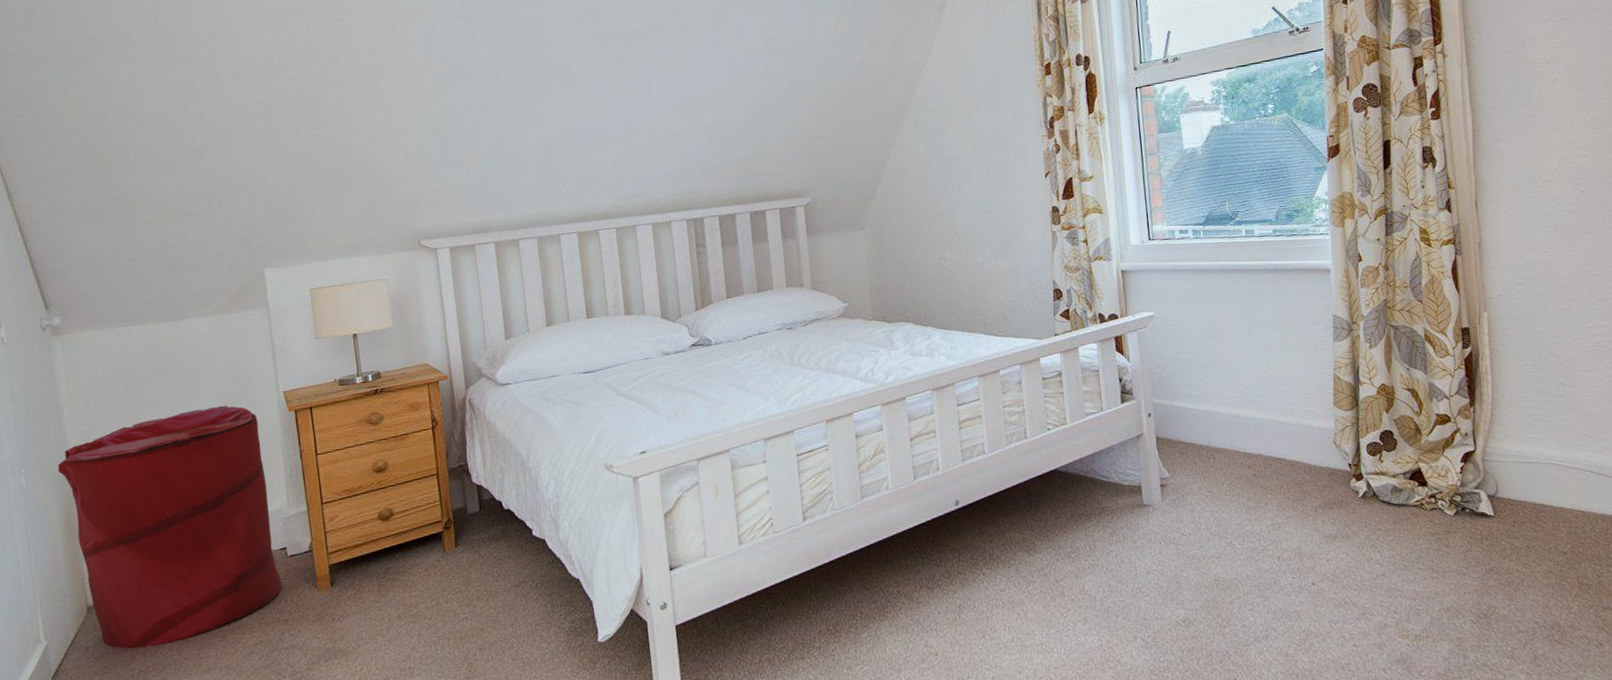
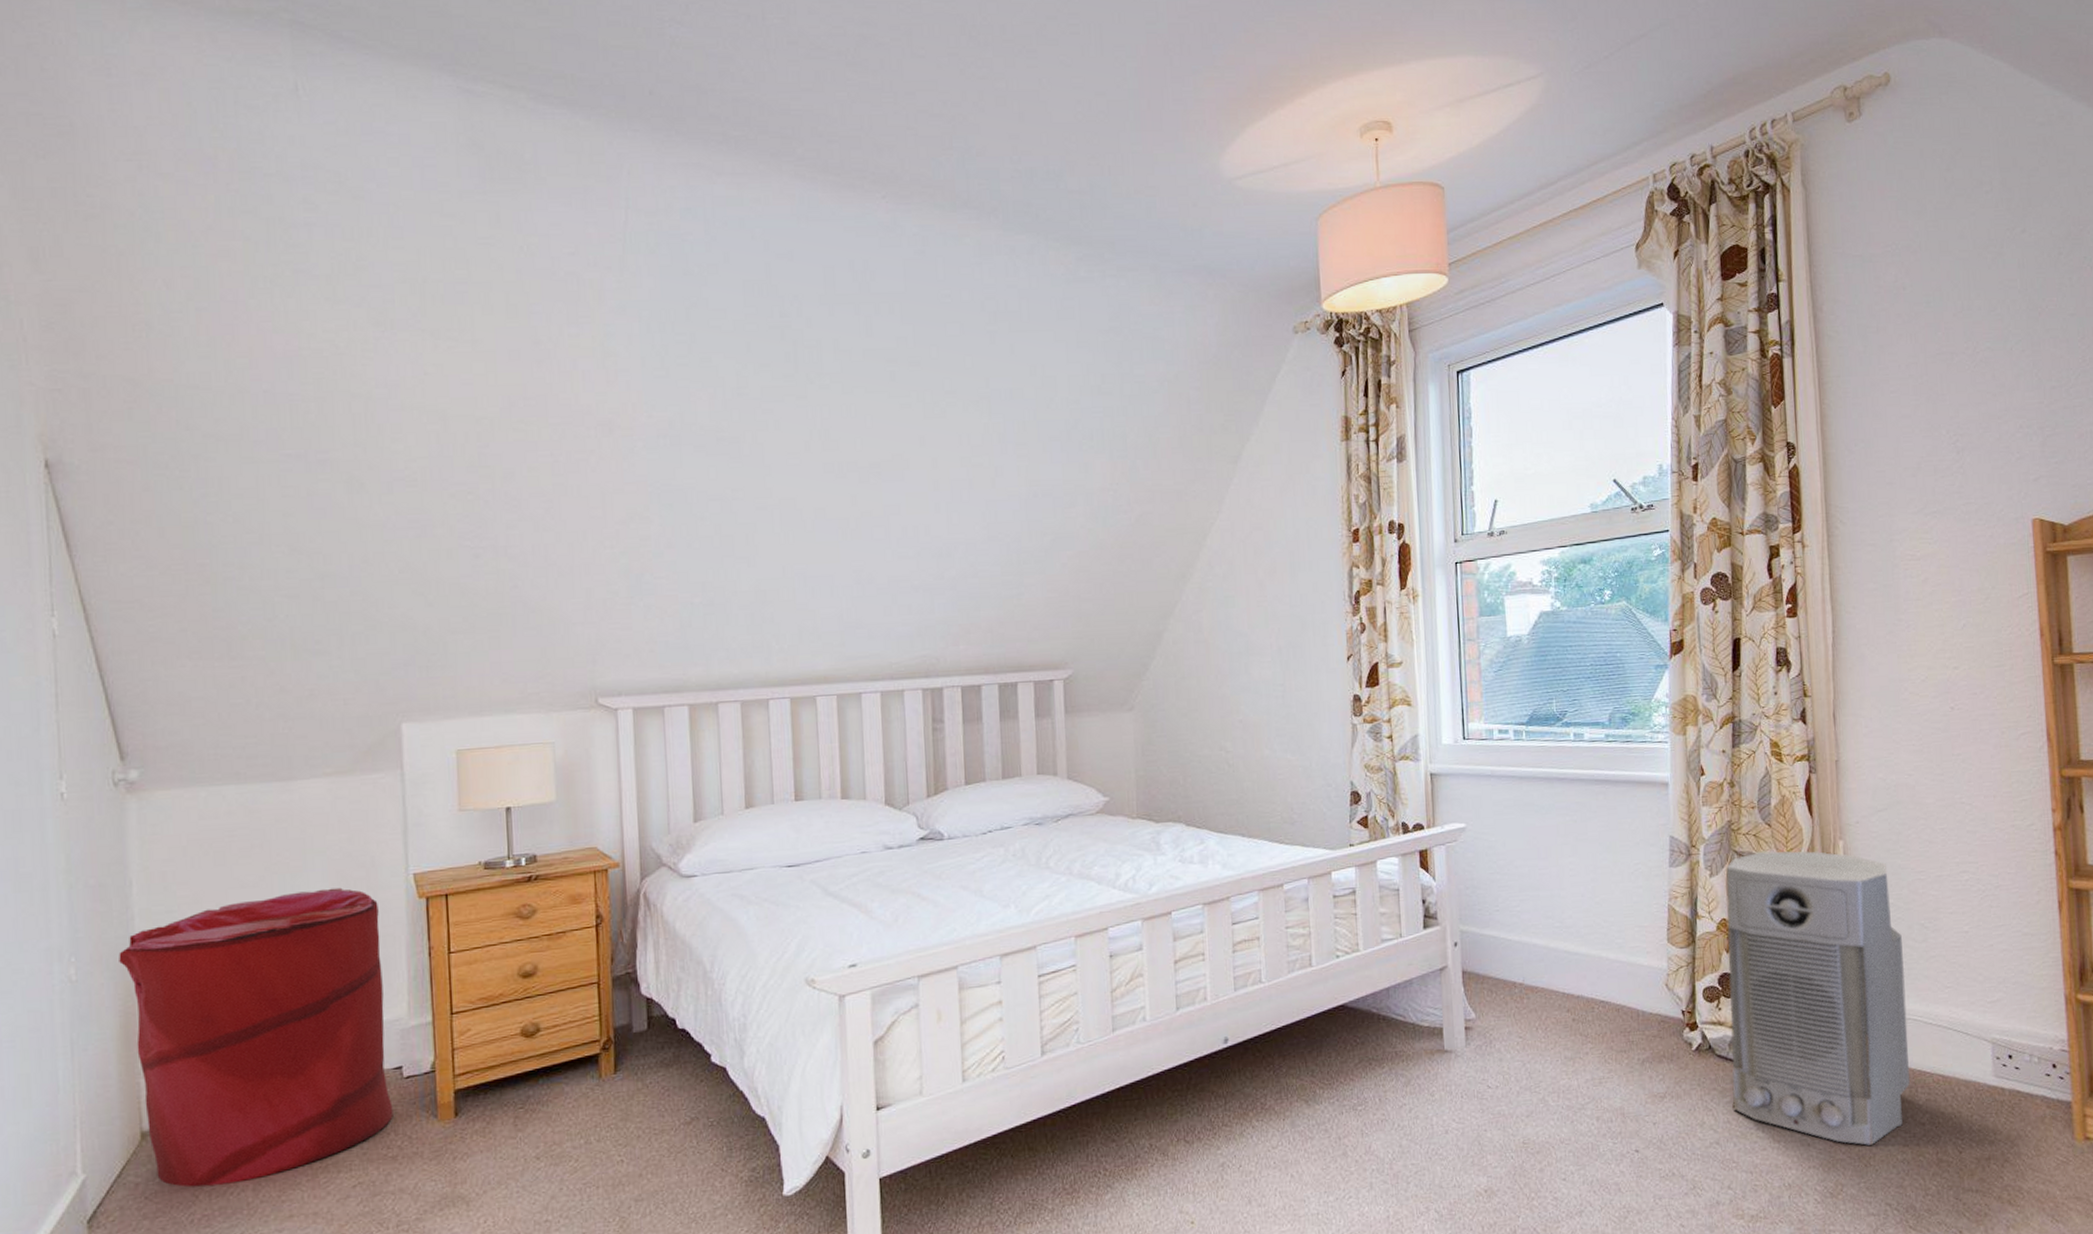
air purifier: none [1383,322,1552,573] -> present [1725,851,1910,1146]

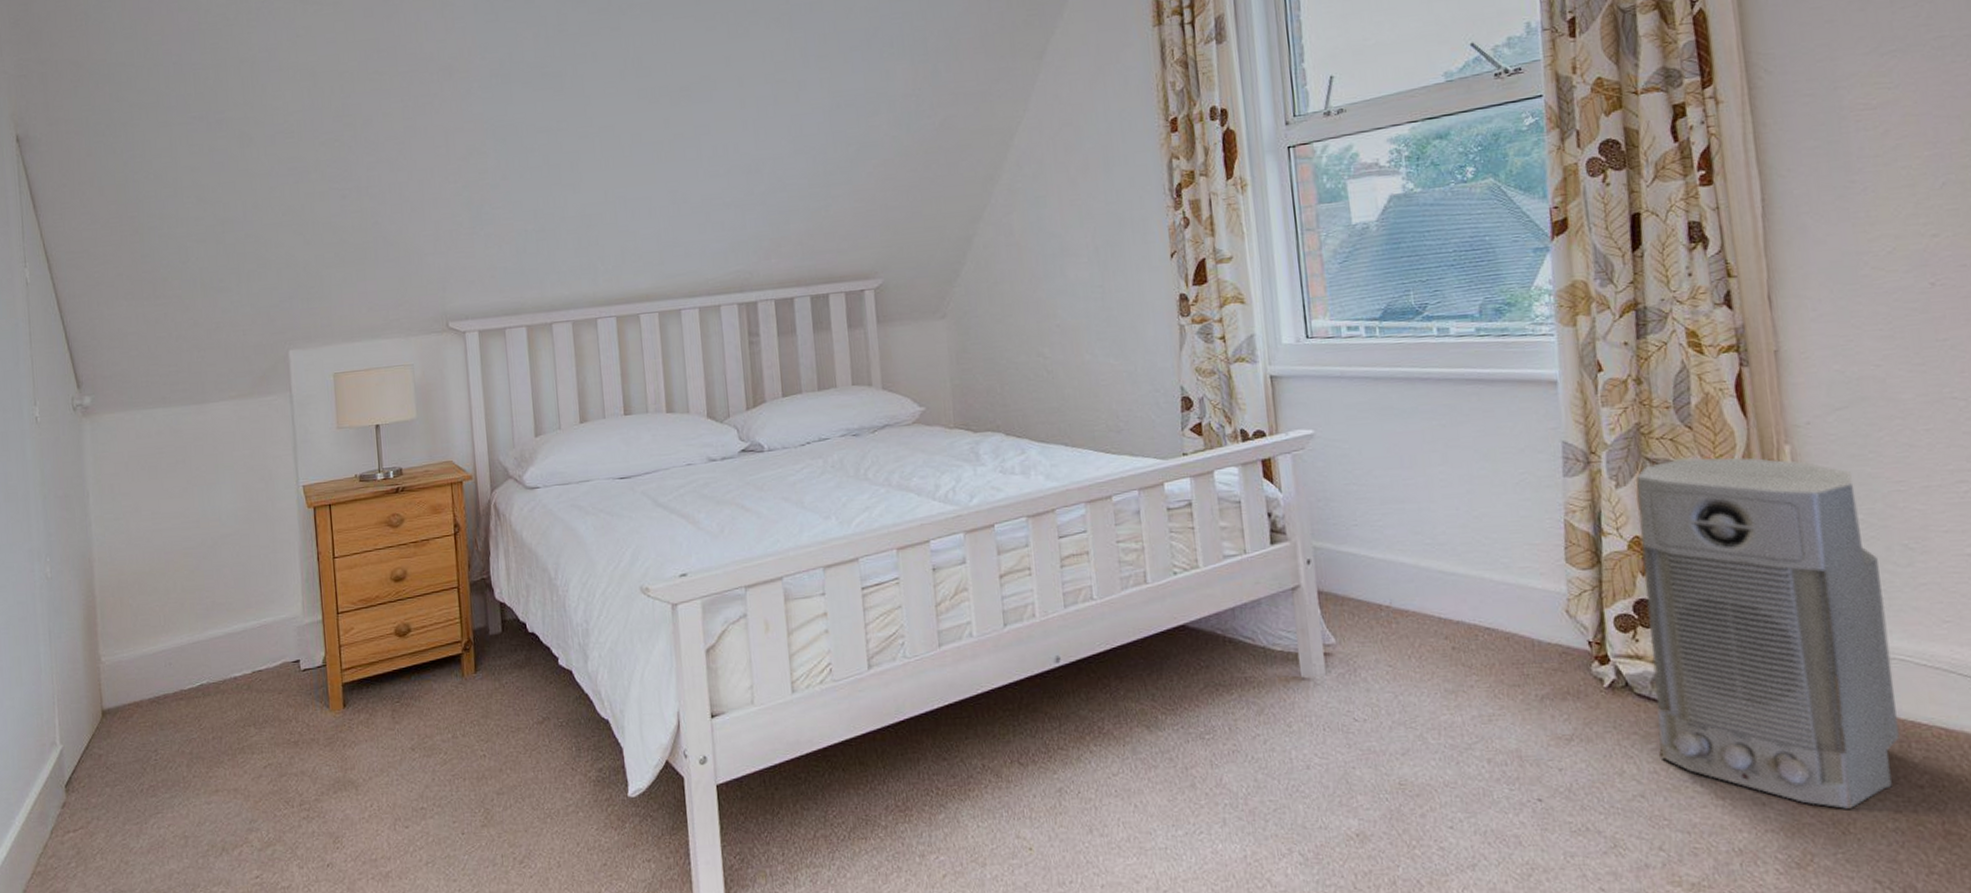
laundry hamper: present [119,887,393,1187] -> none [81,498,294,761]

